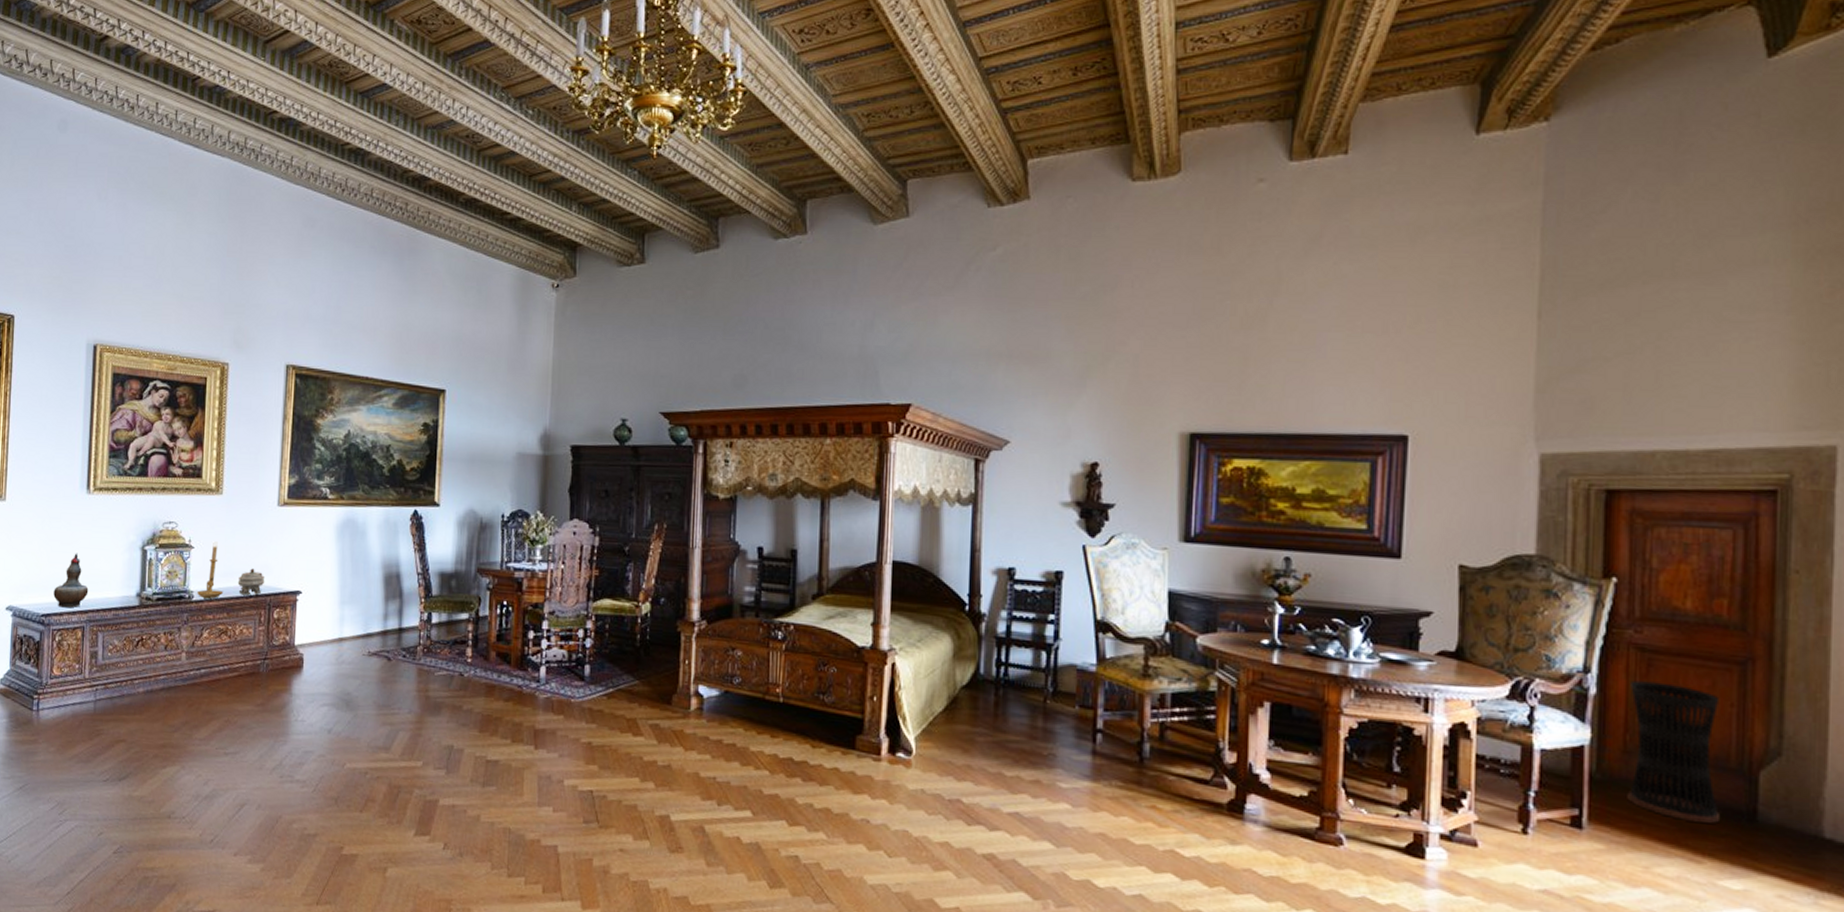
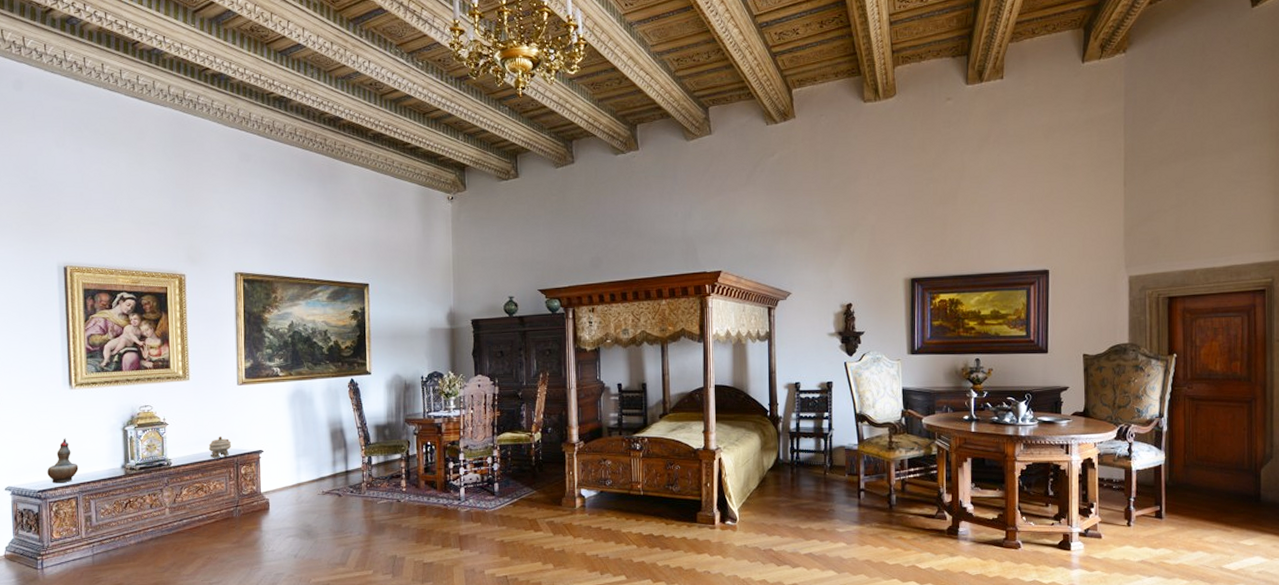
candle holder: present [196,541,224,599] -> none [173,418,197,463]
umbrella stand: present [1627,680,1721,824] -> none [1187,419,1241,507]

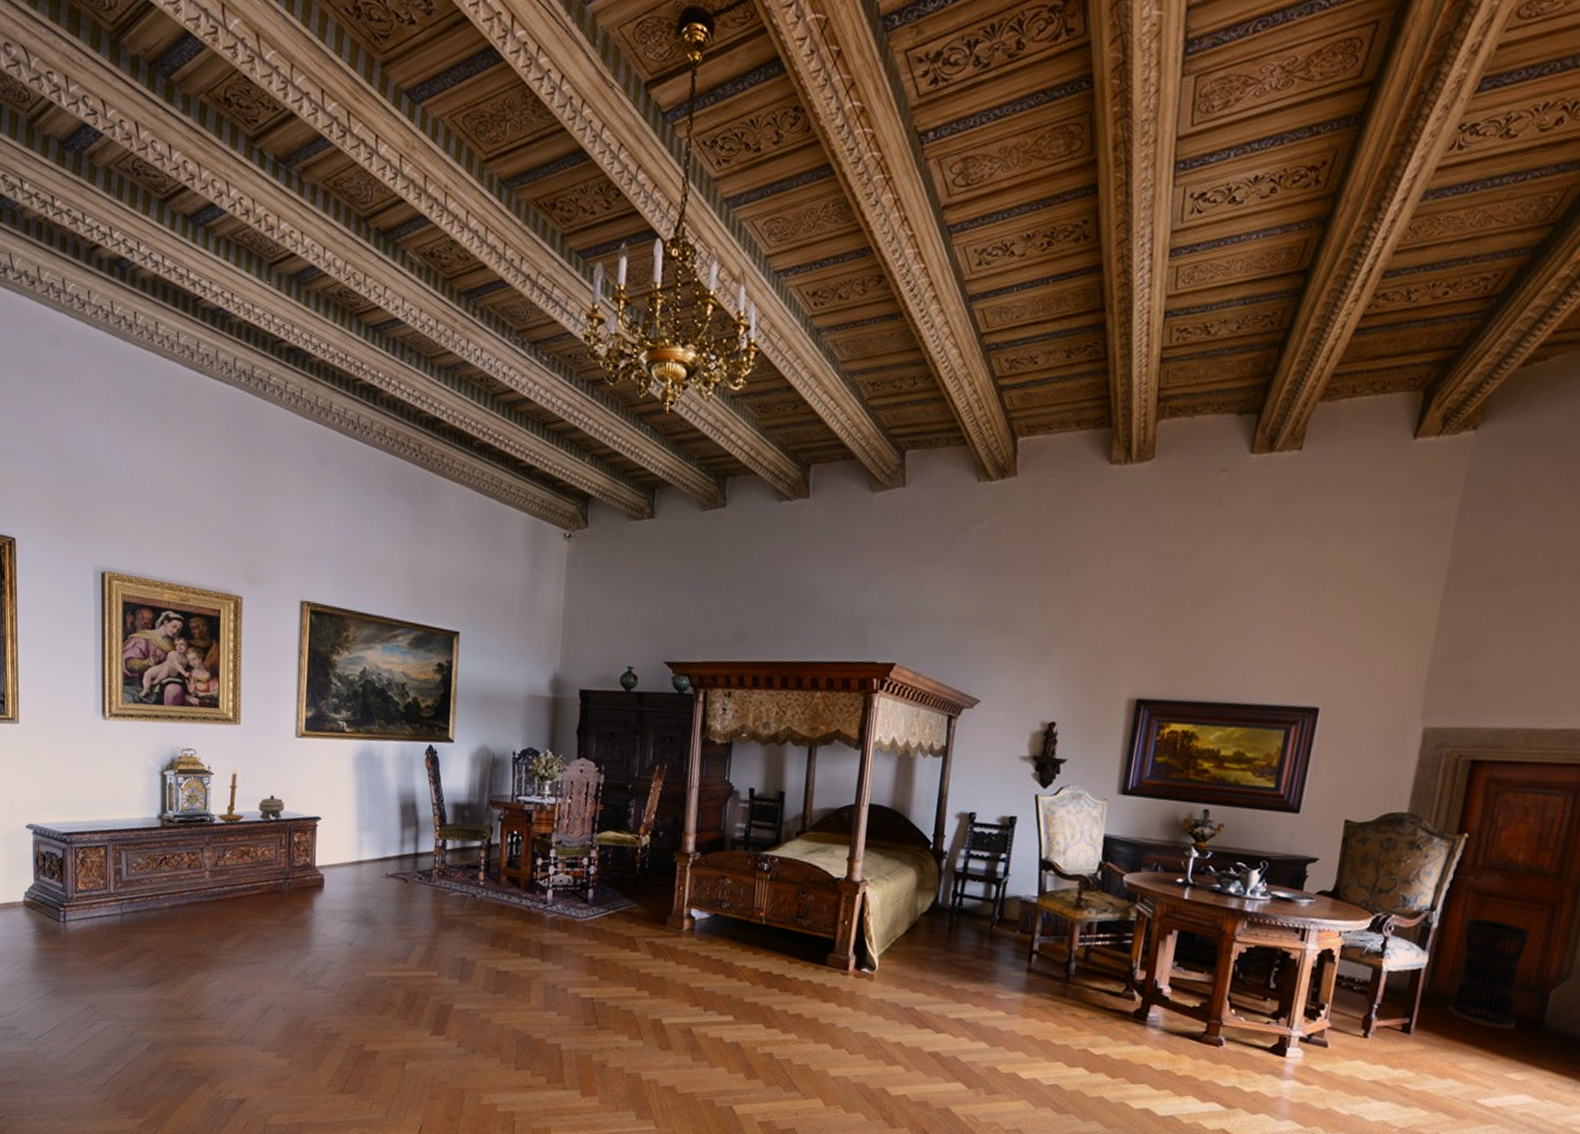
decorative vase: present [47,438,79,484] -> none [74,776,109,828]
candle holder: none [173,418,197,463] -> present [217,768,245,822]
umbrella stand: none [1187,419,1241,507] -> present [1448,917,1530,1031]

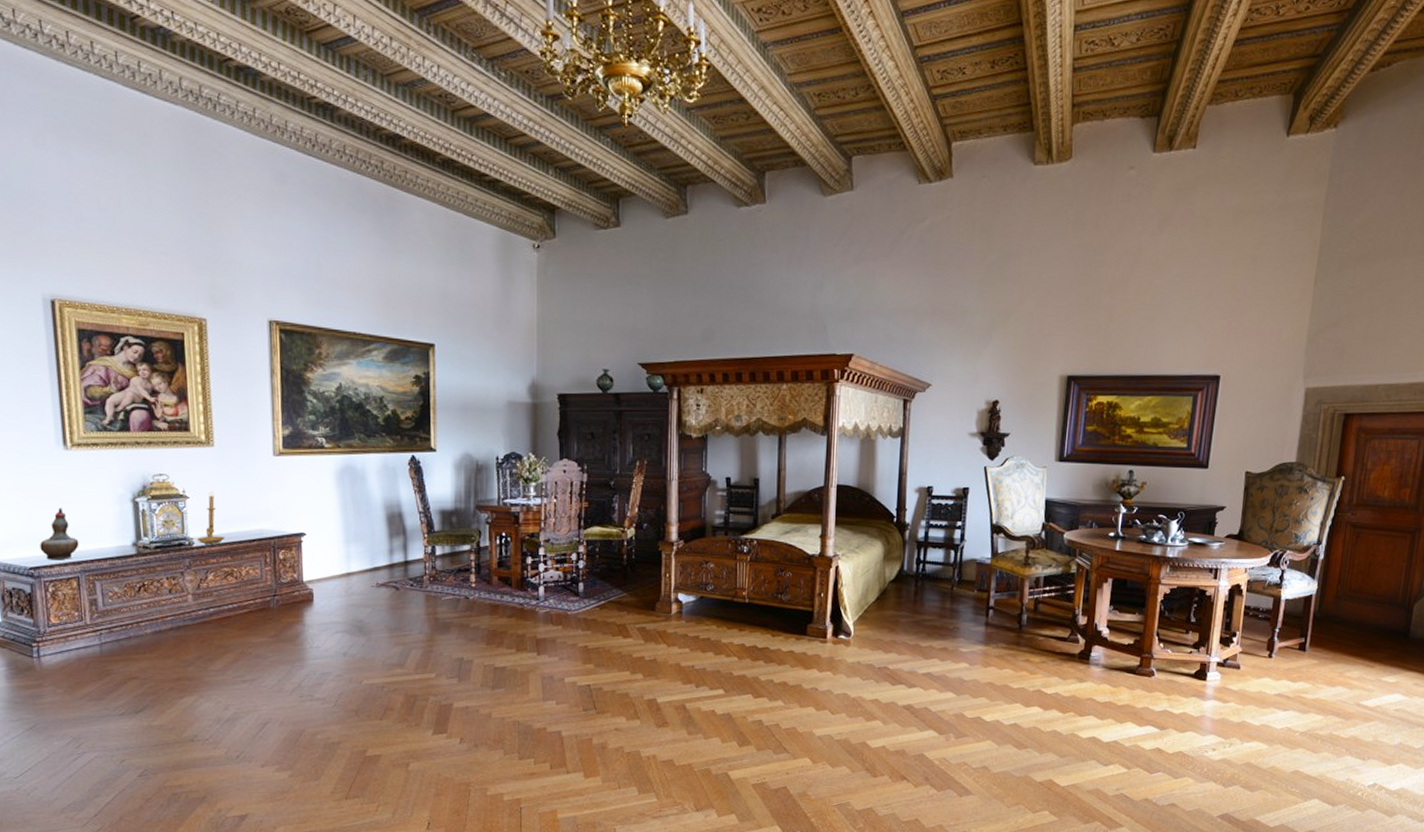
decorative vase: none [74,776,109,828] -> present [40,507,79,560]
decorative box: present [258,795,285,820] -> none [239,514,268,539]
umbrella stand: present [1448,917,1530,1031] -> none [1335,548,1396,642]

